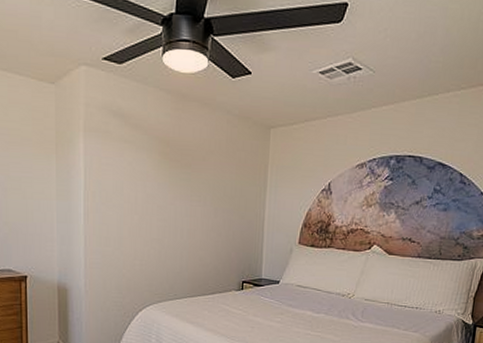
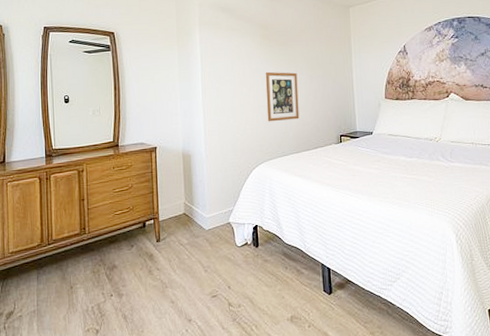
wall art: none [160,198,200,259] -> present [265,71,300,122]

